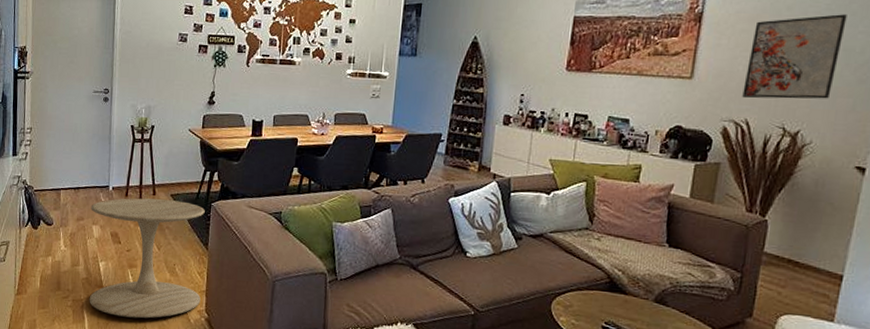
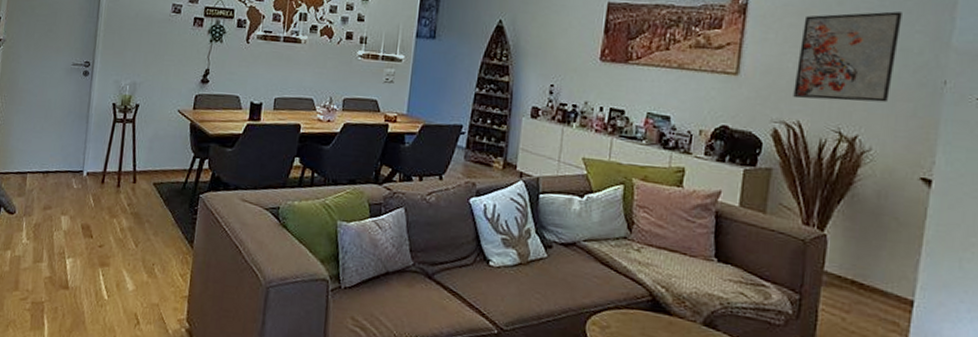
side table: present [89,198,205,319] -> none [51,185,192,327]

